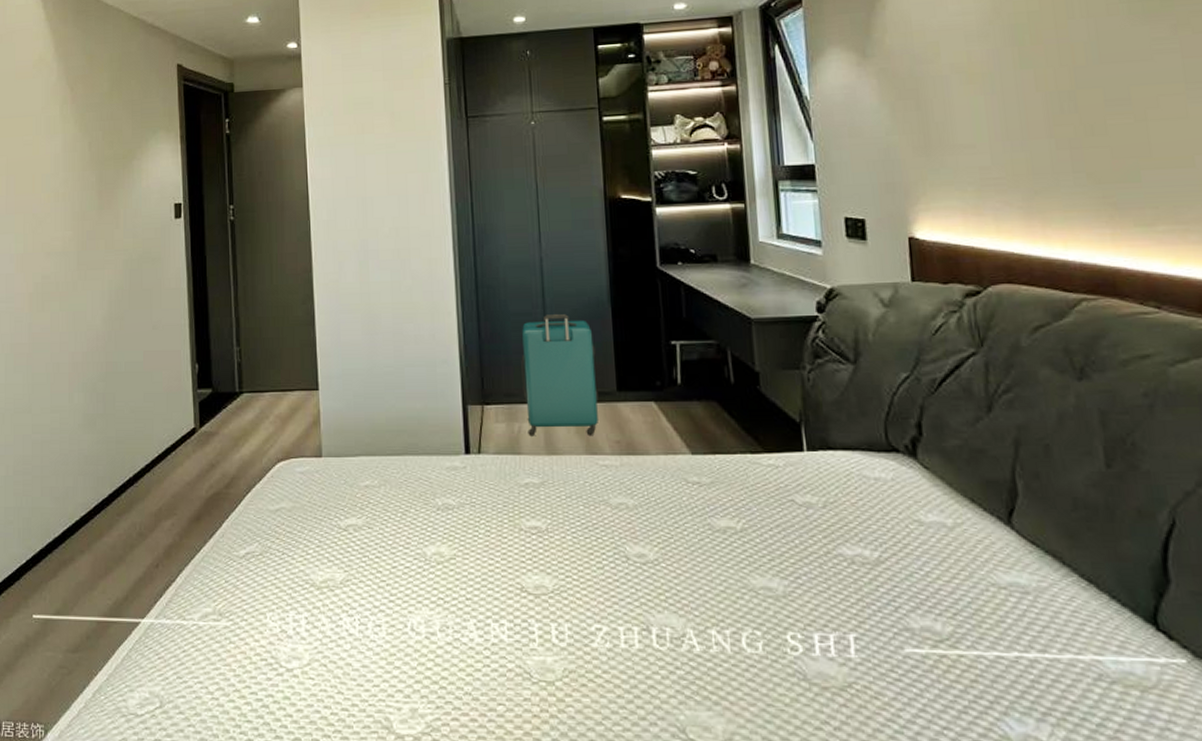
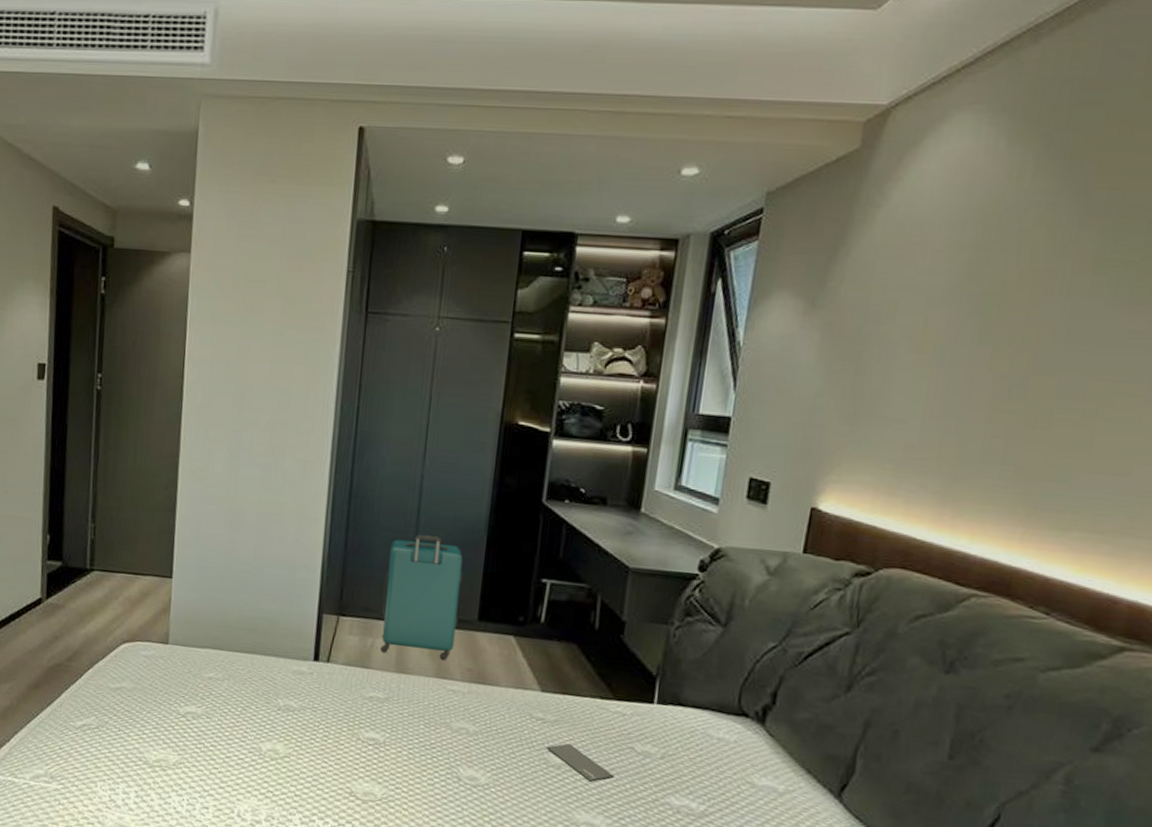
smartphone: none [708,505,780,542] -> present [546,743,614,782]

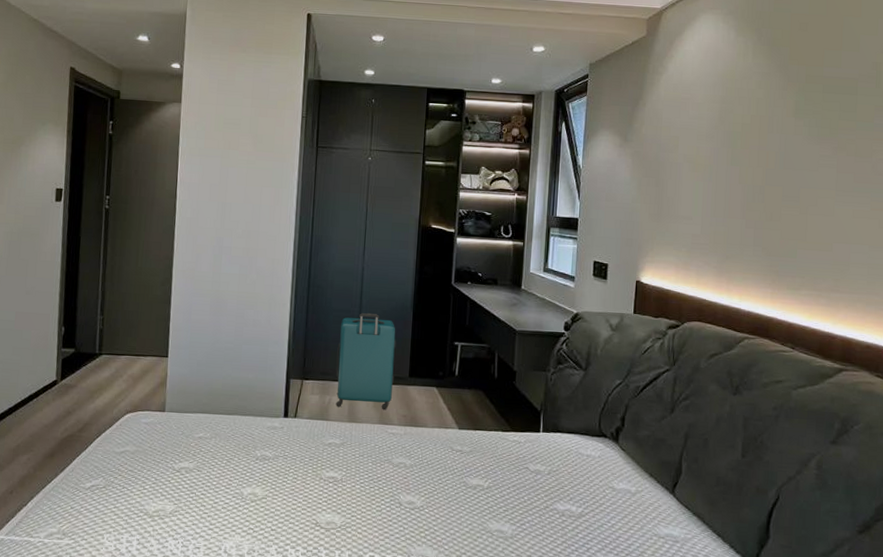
smartphone: present [546,743,614,782] -> none [465,469,515,497]

